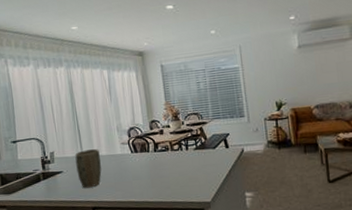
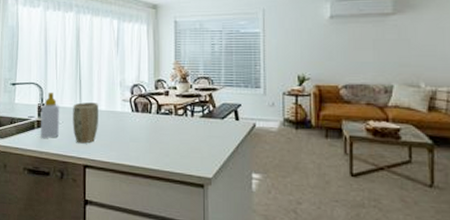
soap bottle: none [44,144,66,188] -> present [41,91,60,138]

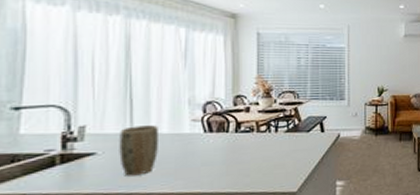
soap bottle: present [41,91,60,138] -> none [66,115,100,176]

